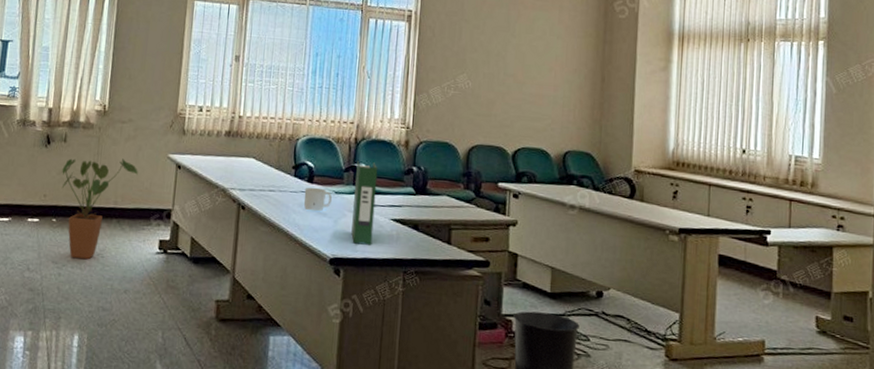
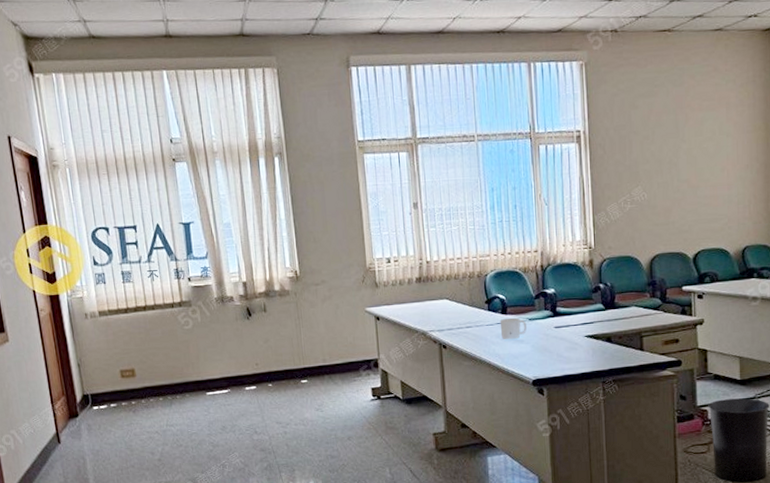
house plant: present [61,158,138,260] -> none [268,318,340,417]
binder: present [351,161,378,245] -> none [546,286,570,364]

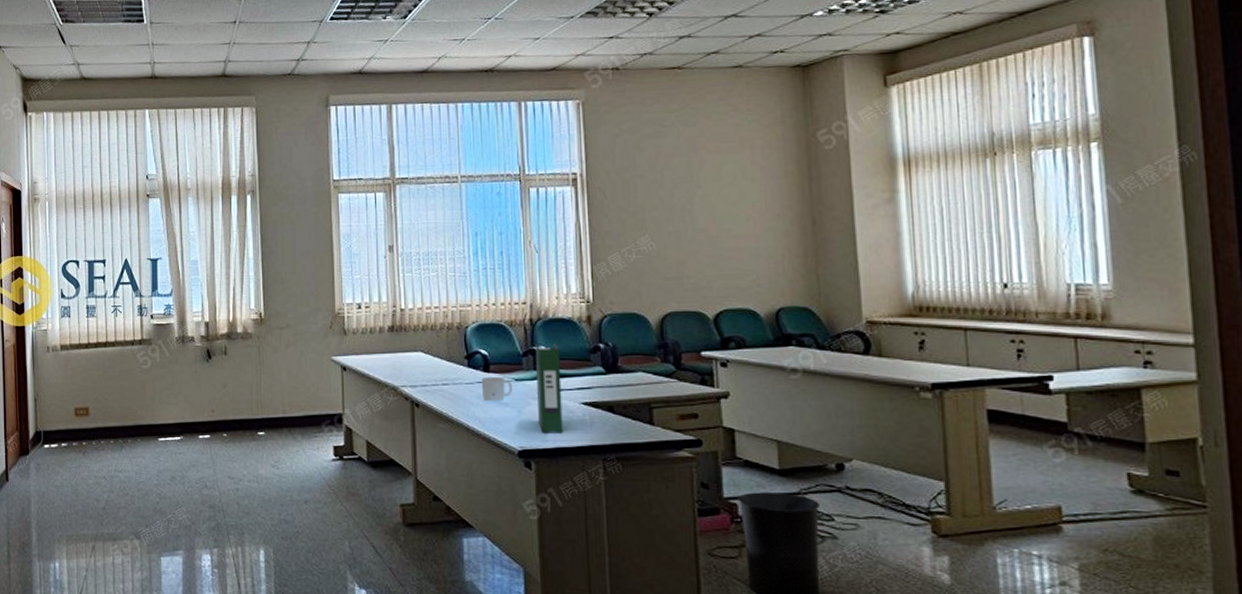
binder: none [546,286,570,364] -> present [536,343,563,433]

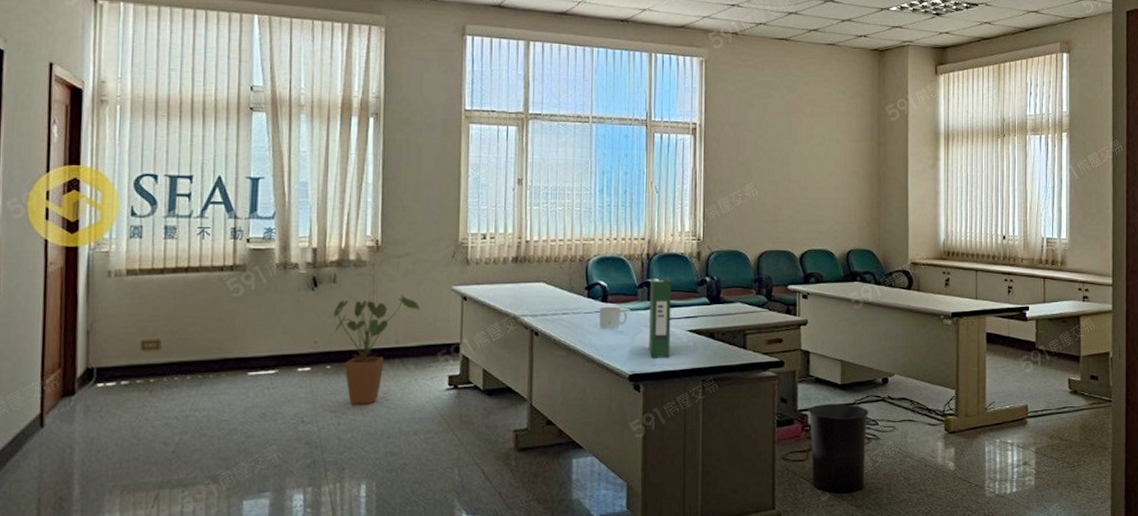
house plant: none [226,366,303,473] -> present [333,295,420,405]

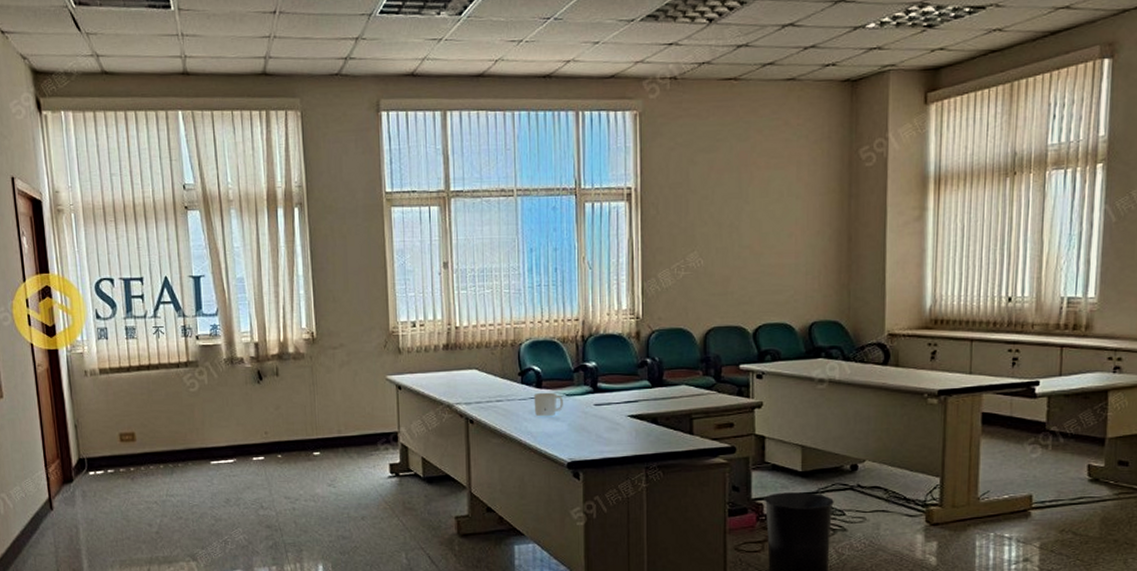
house plant: present [333,295,420,405] -> none [279,386,358,492]
binder: present [649,276,672,358] -> none [587,359,610,445]

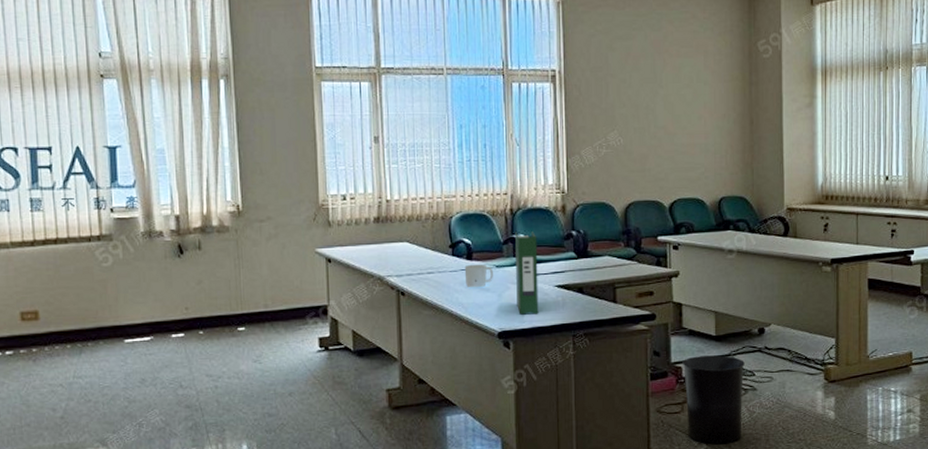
binder: none [587,359,610,445] -> present [515,231,539,315]

